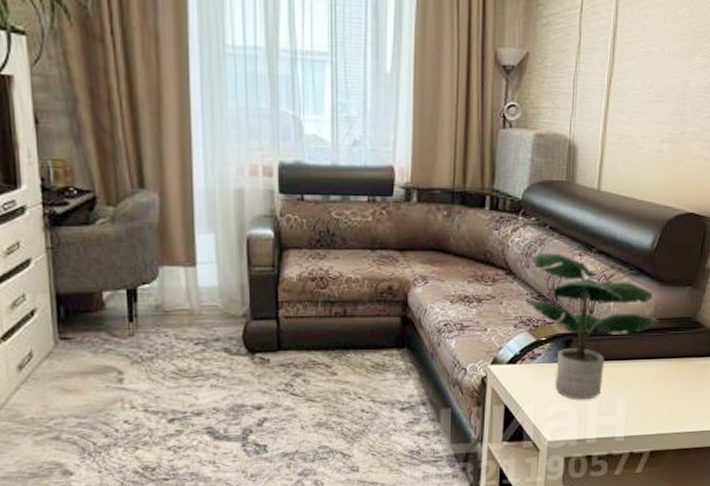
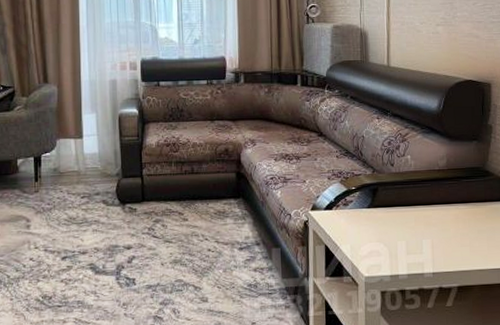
potted plant: present [525,252,659,400] -> none [335,117,452,241]

